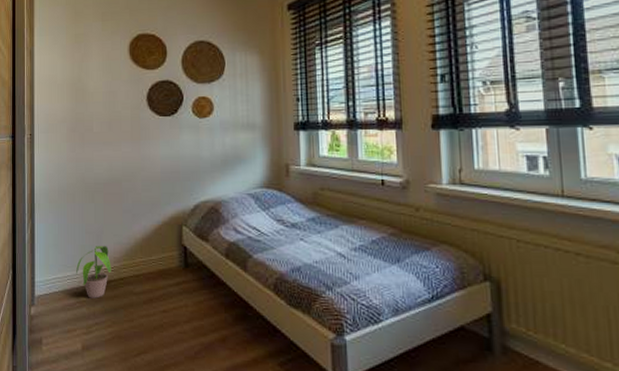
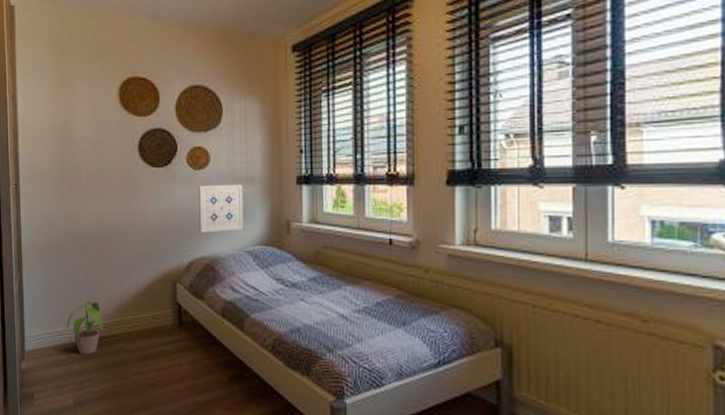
wall art: none [203,131,246,177] -> present [199,184,244,233]

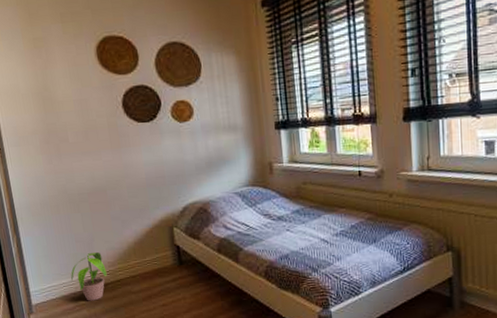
wall art: present [199,184,244,233] -> none [185,133,231,180]

